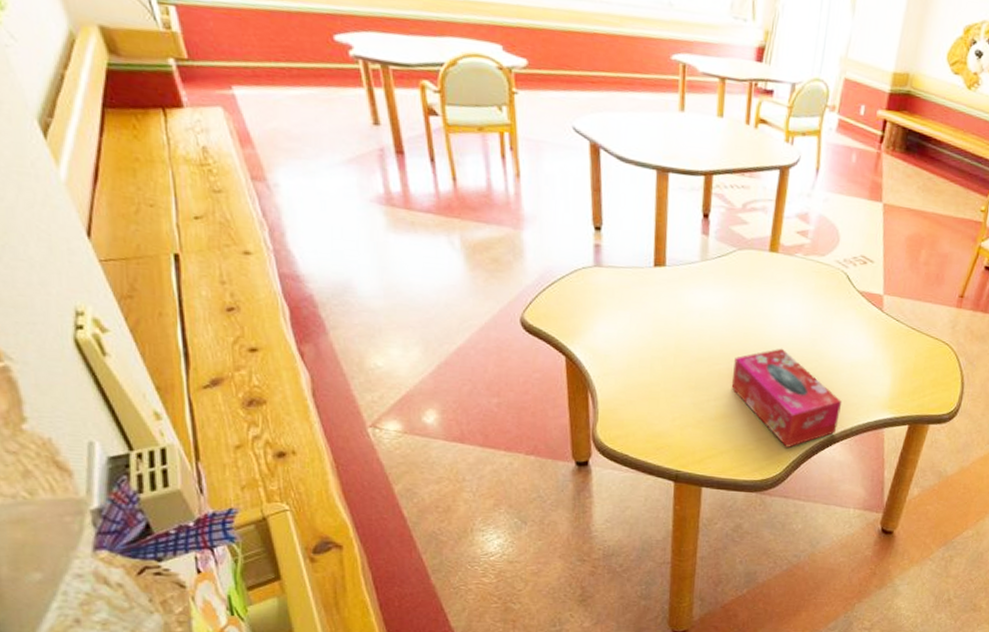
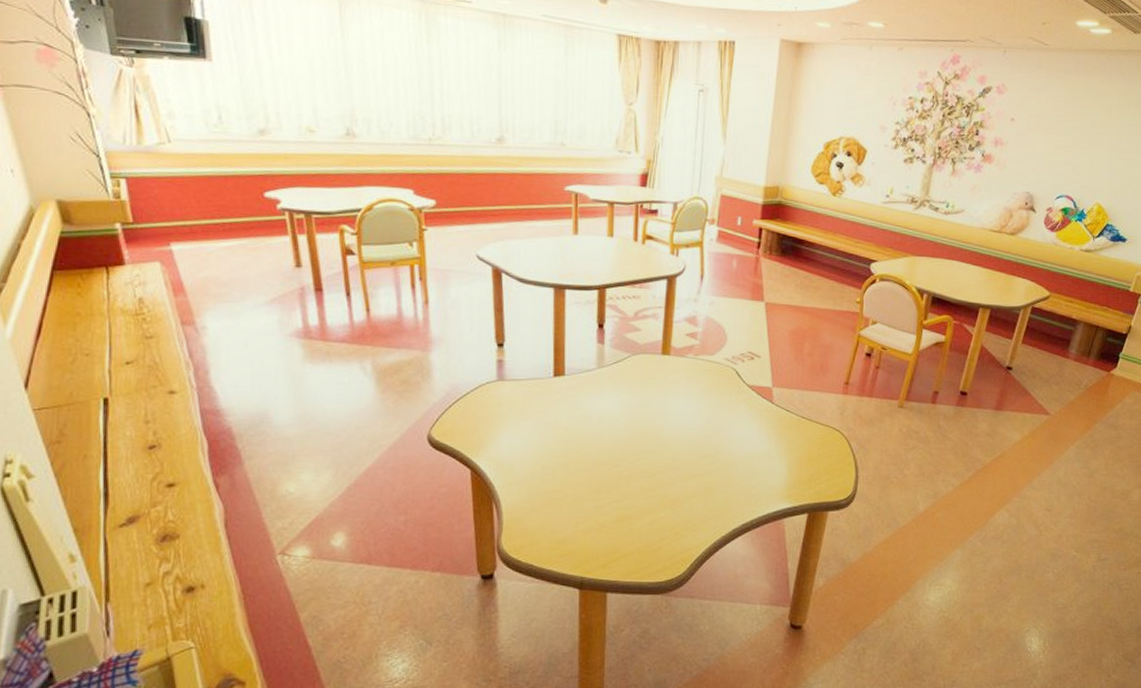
tissue box: present [731,348,842,447] -> none [631,446,741,545]

